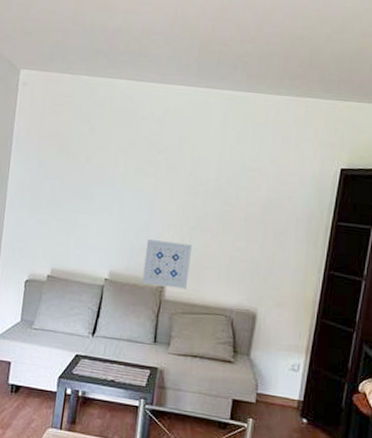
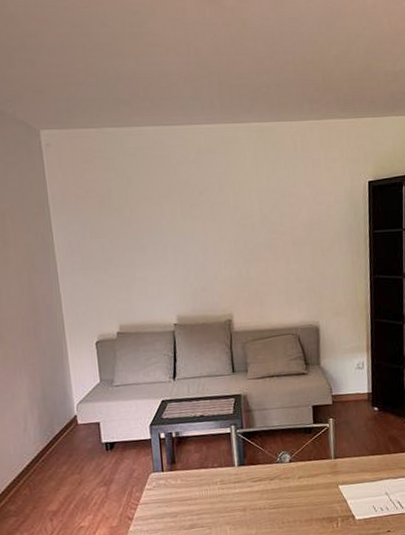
wall art: present [142,239,192,289] -> none [206,275,253,321]

